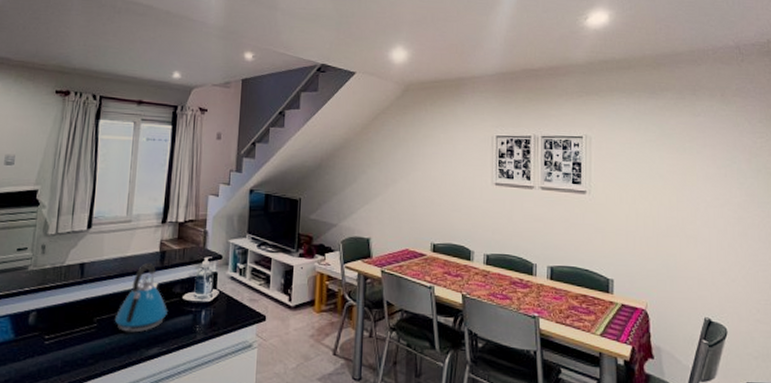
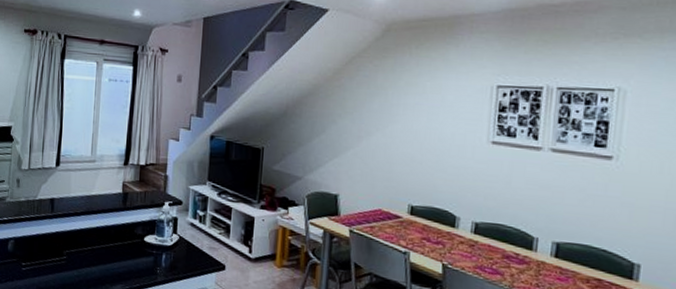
kettle: present [114,263,167,333] -> none [82,203,130,268]

